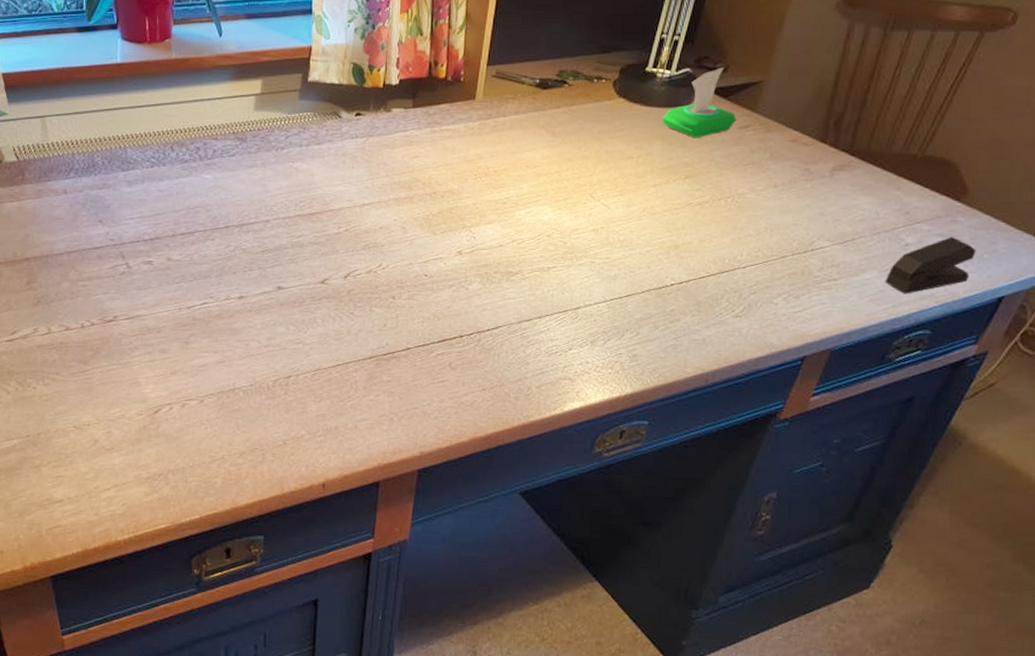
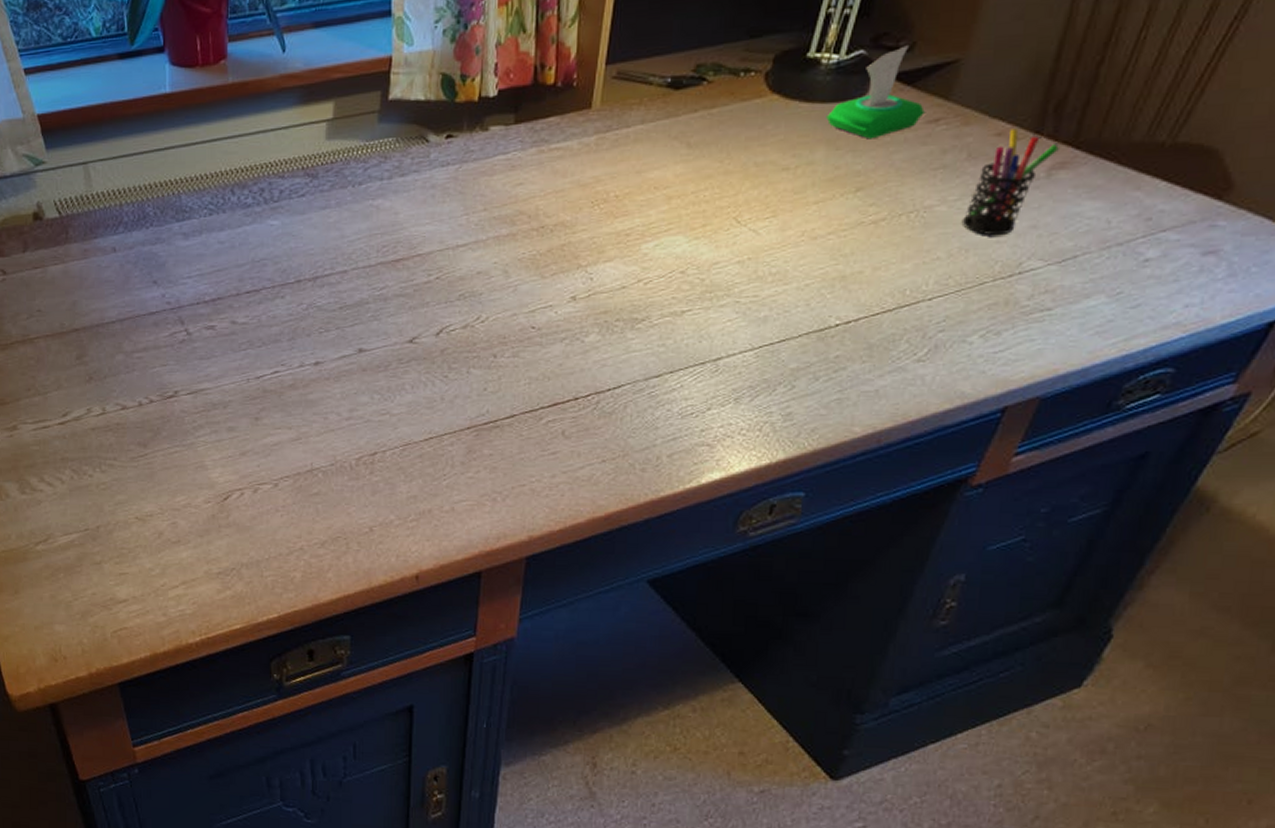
pen holder: none [767,137,839,220] -> present [961,128,1059,236]
stapler: present [885,237,976,294] -> none [1115,247,1242,324]

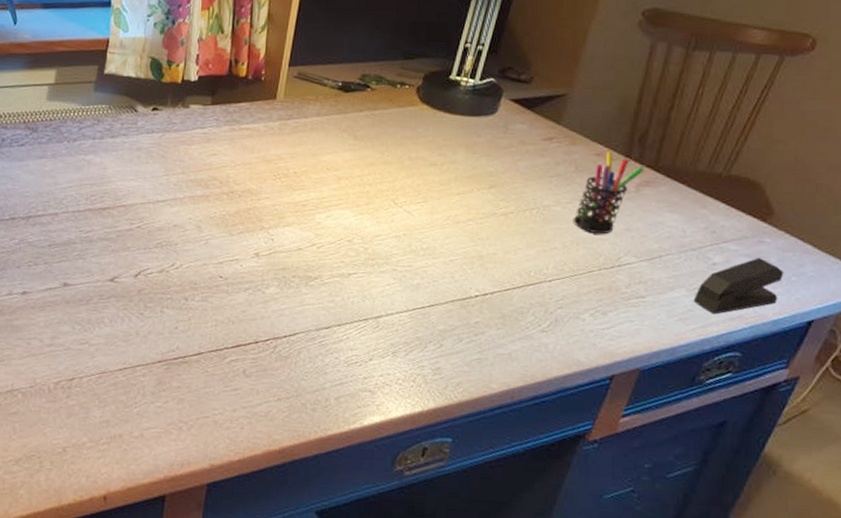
wet wipes pack: present [826,45,926,139] -> none [465,79,543,148]
stapler: none [1115,247,1242,324] -> present [693,258,784,315]

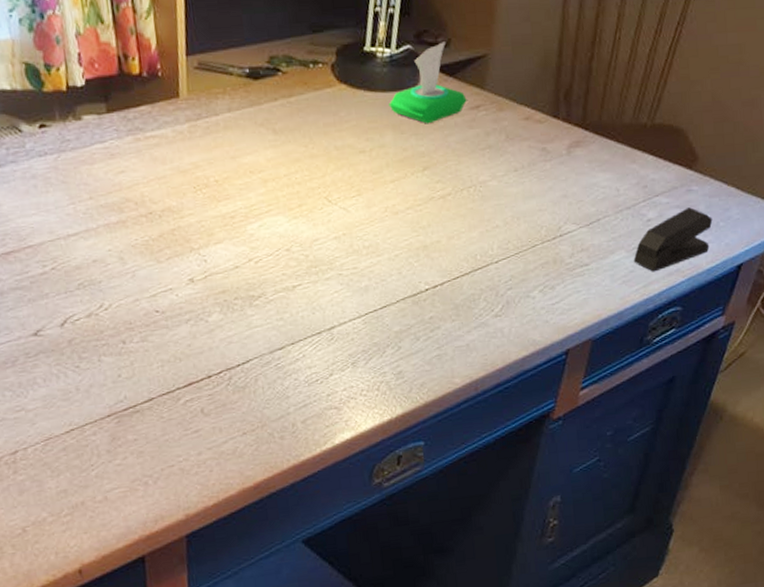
wet wipes pack: none [465,79,543,148] -> present [388,41,468,124]
pen holder: present [572,151,644,235] -> none [510,113,573,205]

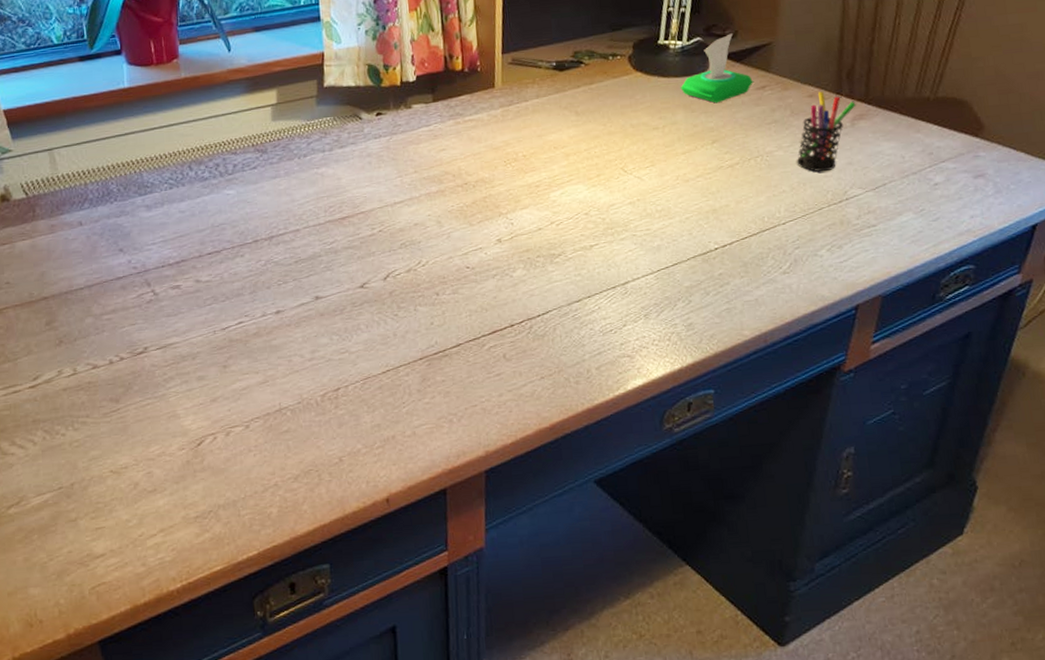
pen holder: none [510,113,573,205] -> present [796,91,856,172]
stapler: present [633,207,713,272] -> none [921,172,1003,232]

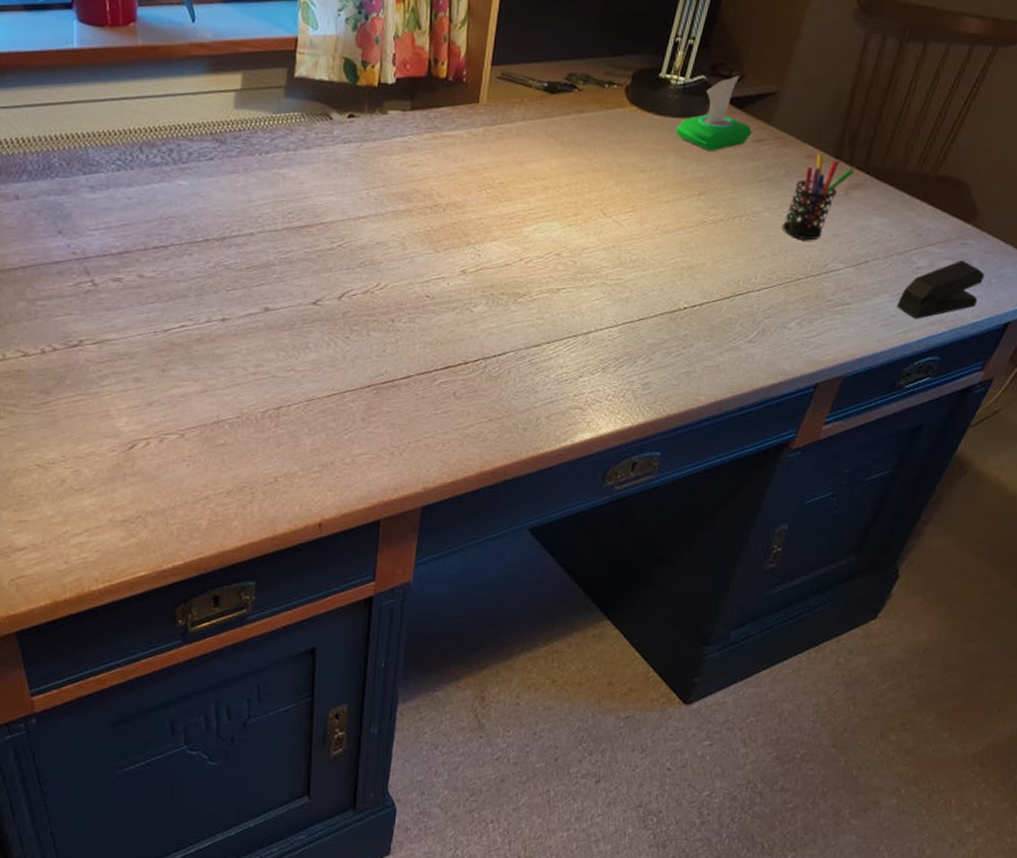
stapler: none [921,172,1003,232] -> present [896,260,985,319]

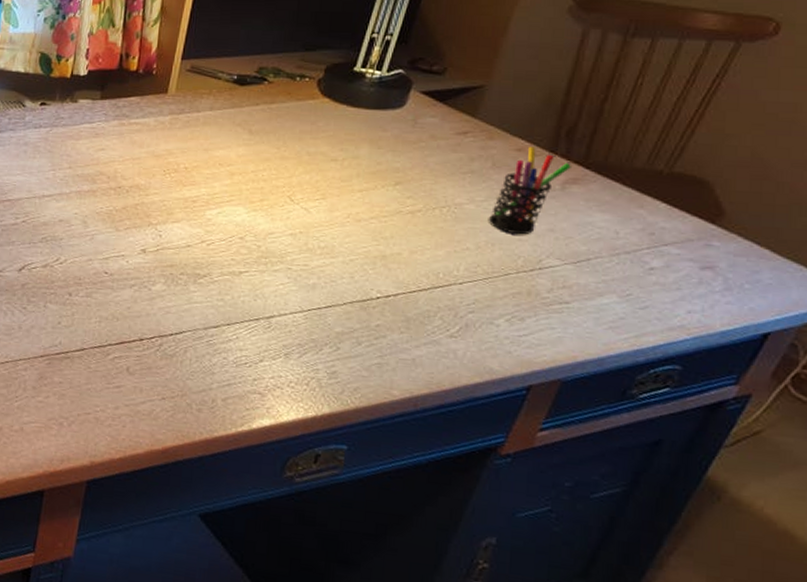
wet wipes pack: present [675,75,753,152] -> none [369,70,456,143]
stapler: present [896,260,985,319] -> none [626,263,736,324]

